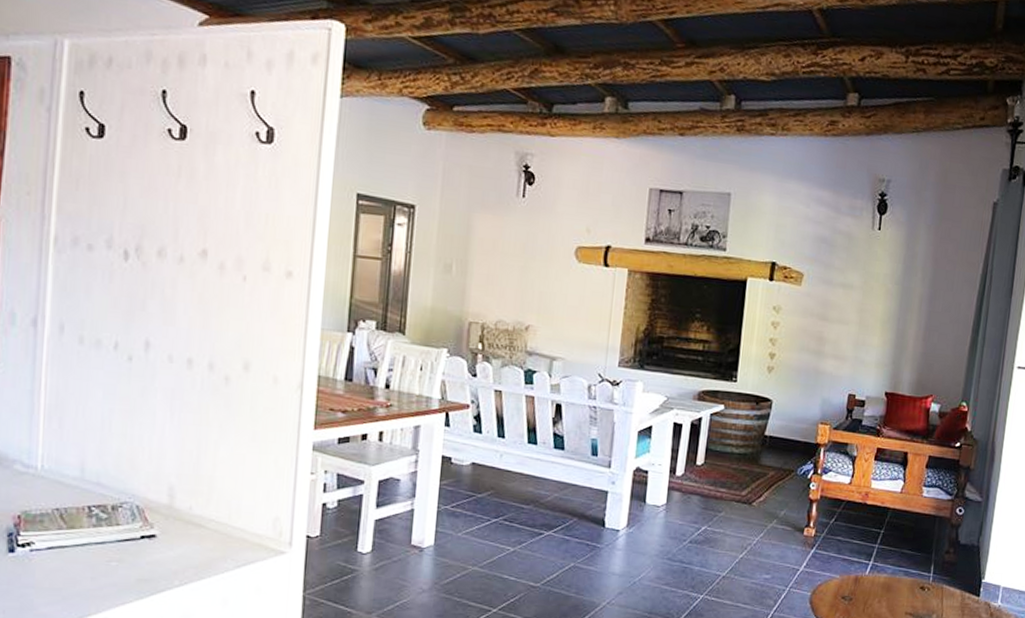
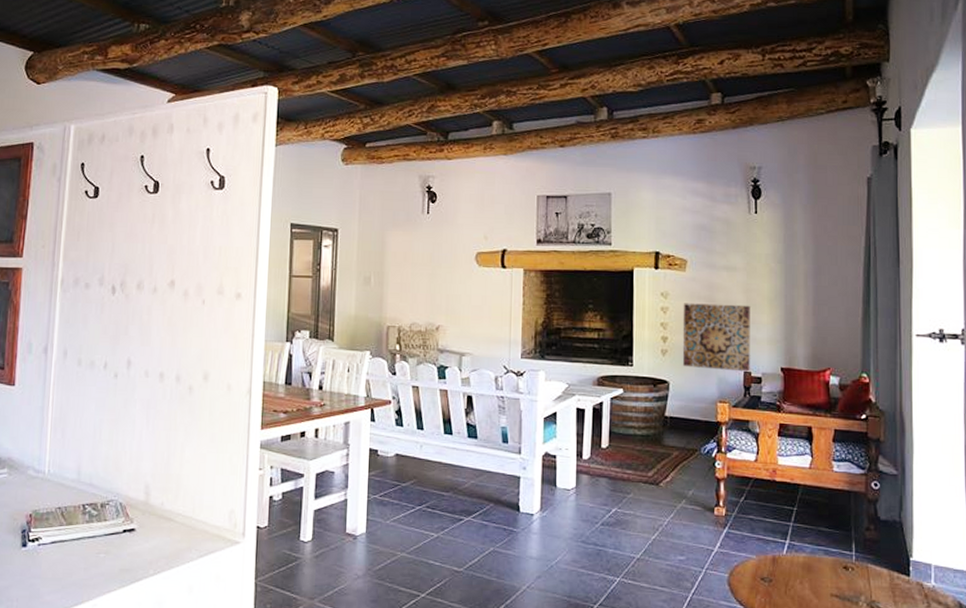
wall art: none [787,319,862,395] -> present [682,303,750,372]

